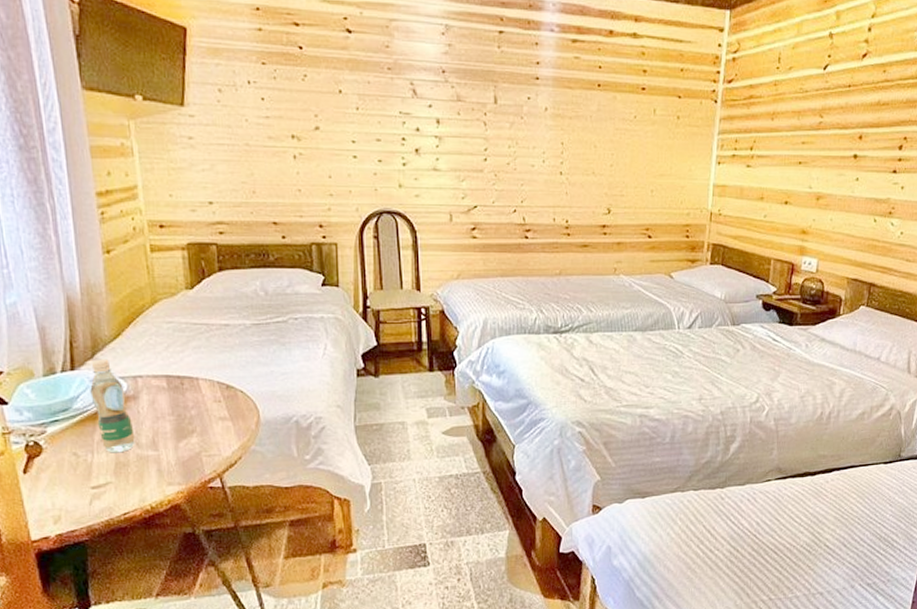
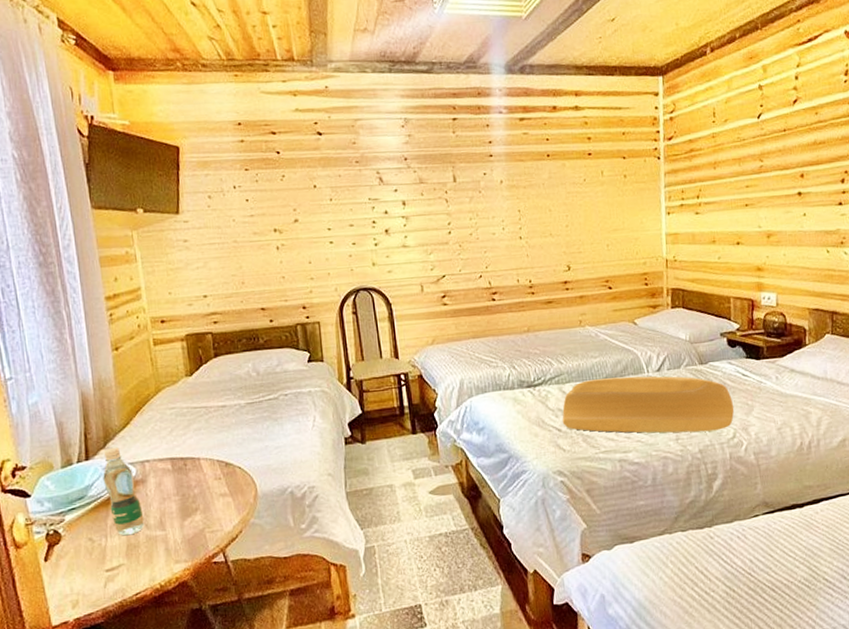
towel: none [586,331,761,394] -> present [562,376,735,433]

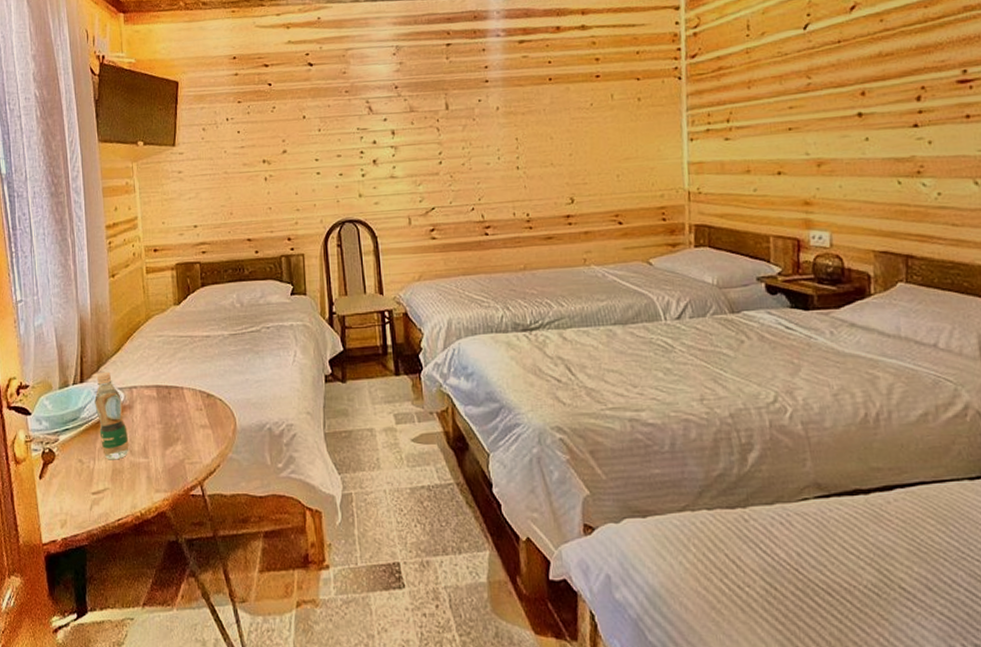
towel: present [562,376,735,433] -> none [562,323,776,393]

